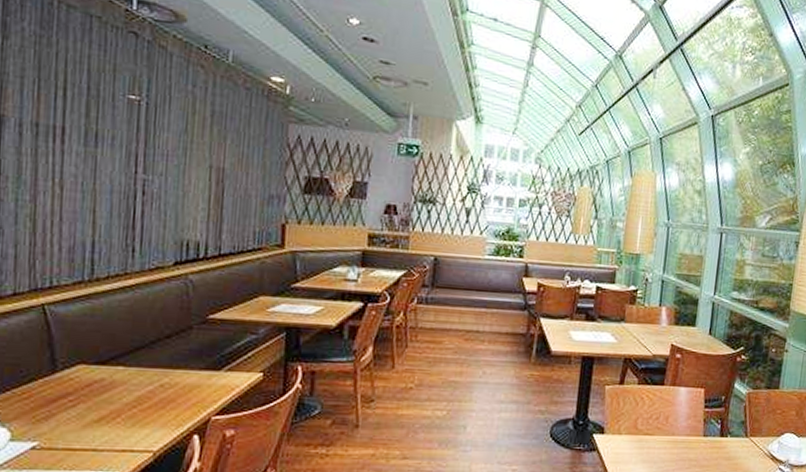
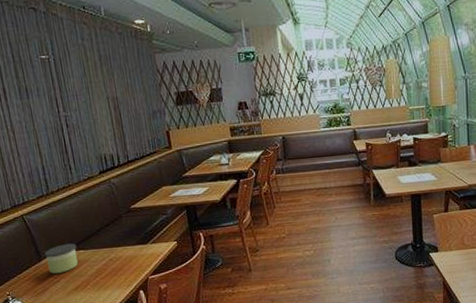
candle: none [62,354,116,395] -> present [44,243,79,274]

